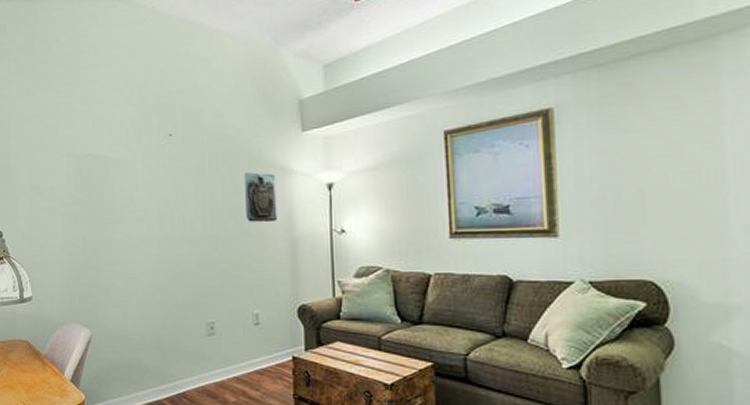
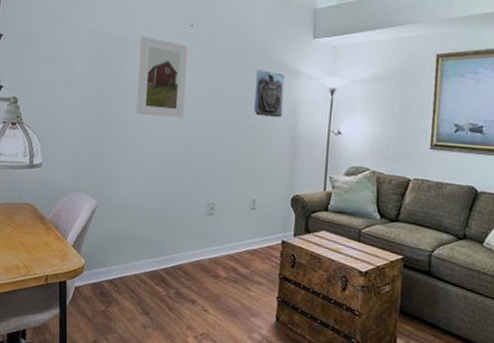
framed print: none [119,152,171,236] -> present [136,36,188,118]

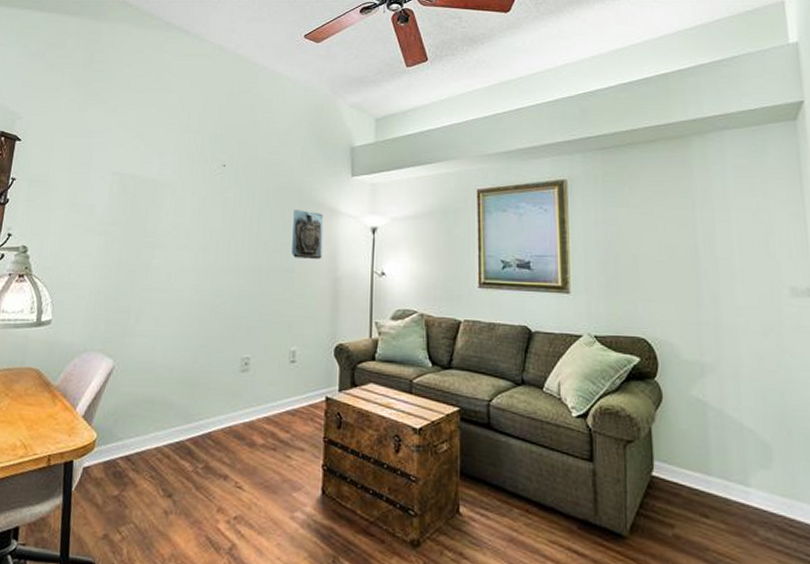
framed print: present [136,36,188,118] -> none [162,177,220,263]

